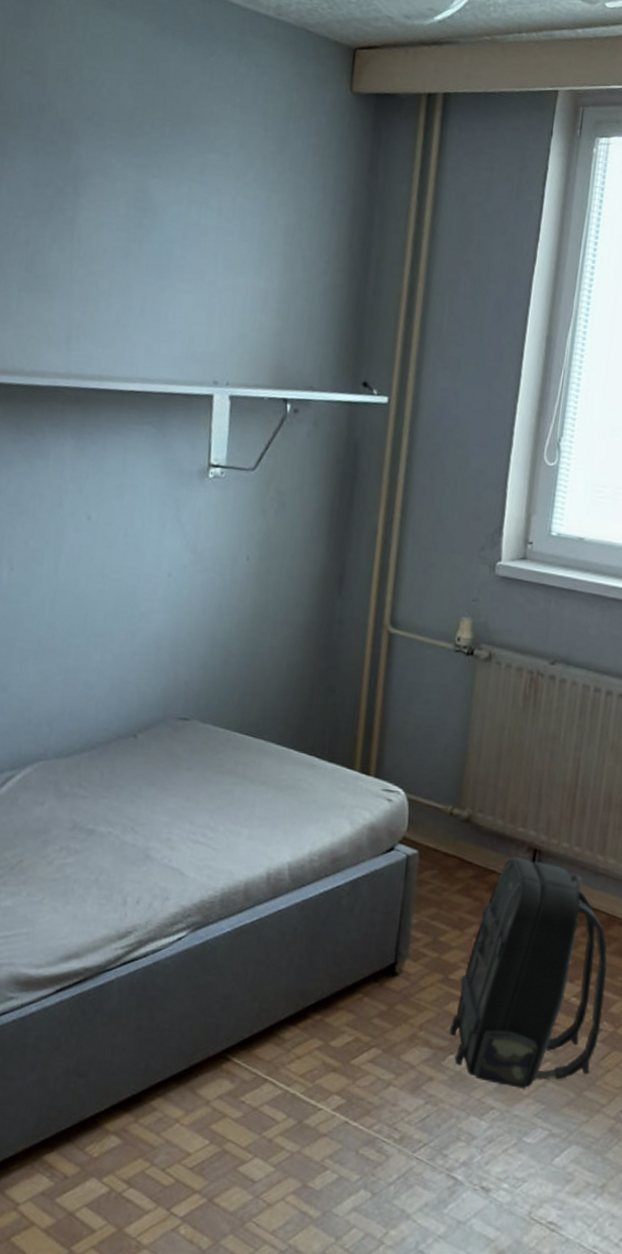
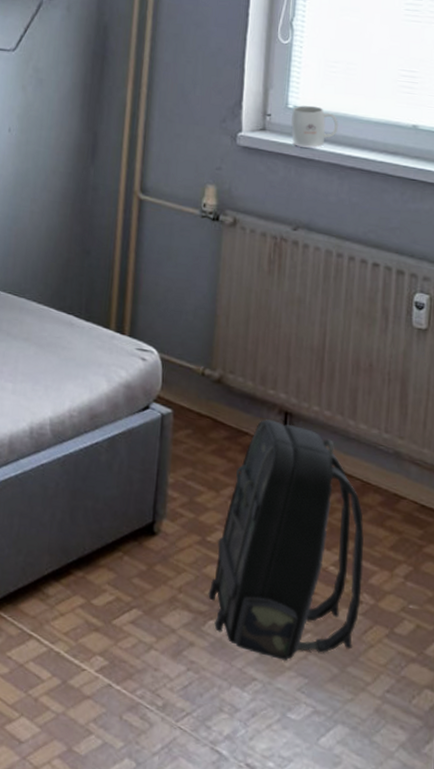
mug: none [553,533,603,579] -> present [291,105,338,148]

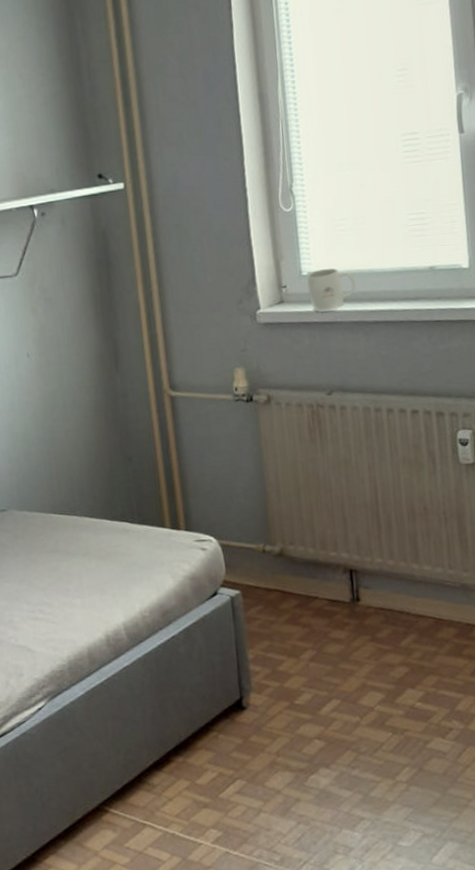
backpack: present [208,419,365,662] -> none [305,579,452,797]

